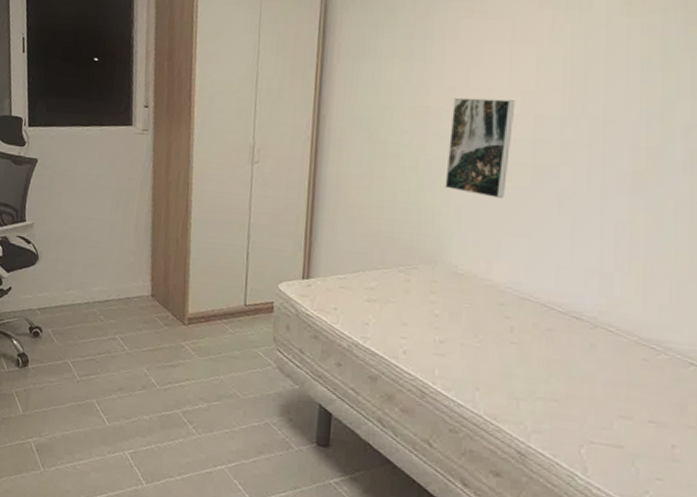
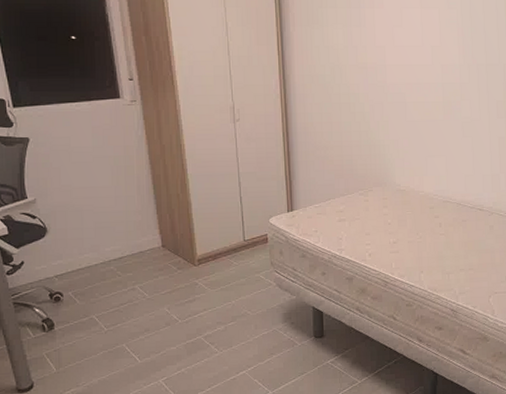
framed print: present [445,97,516,199] -> none [384,54,428,130]

